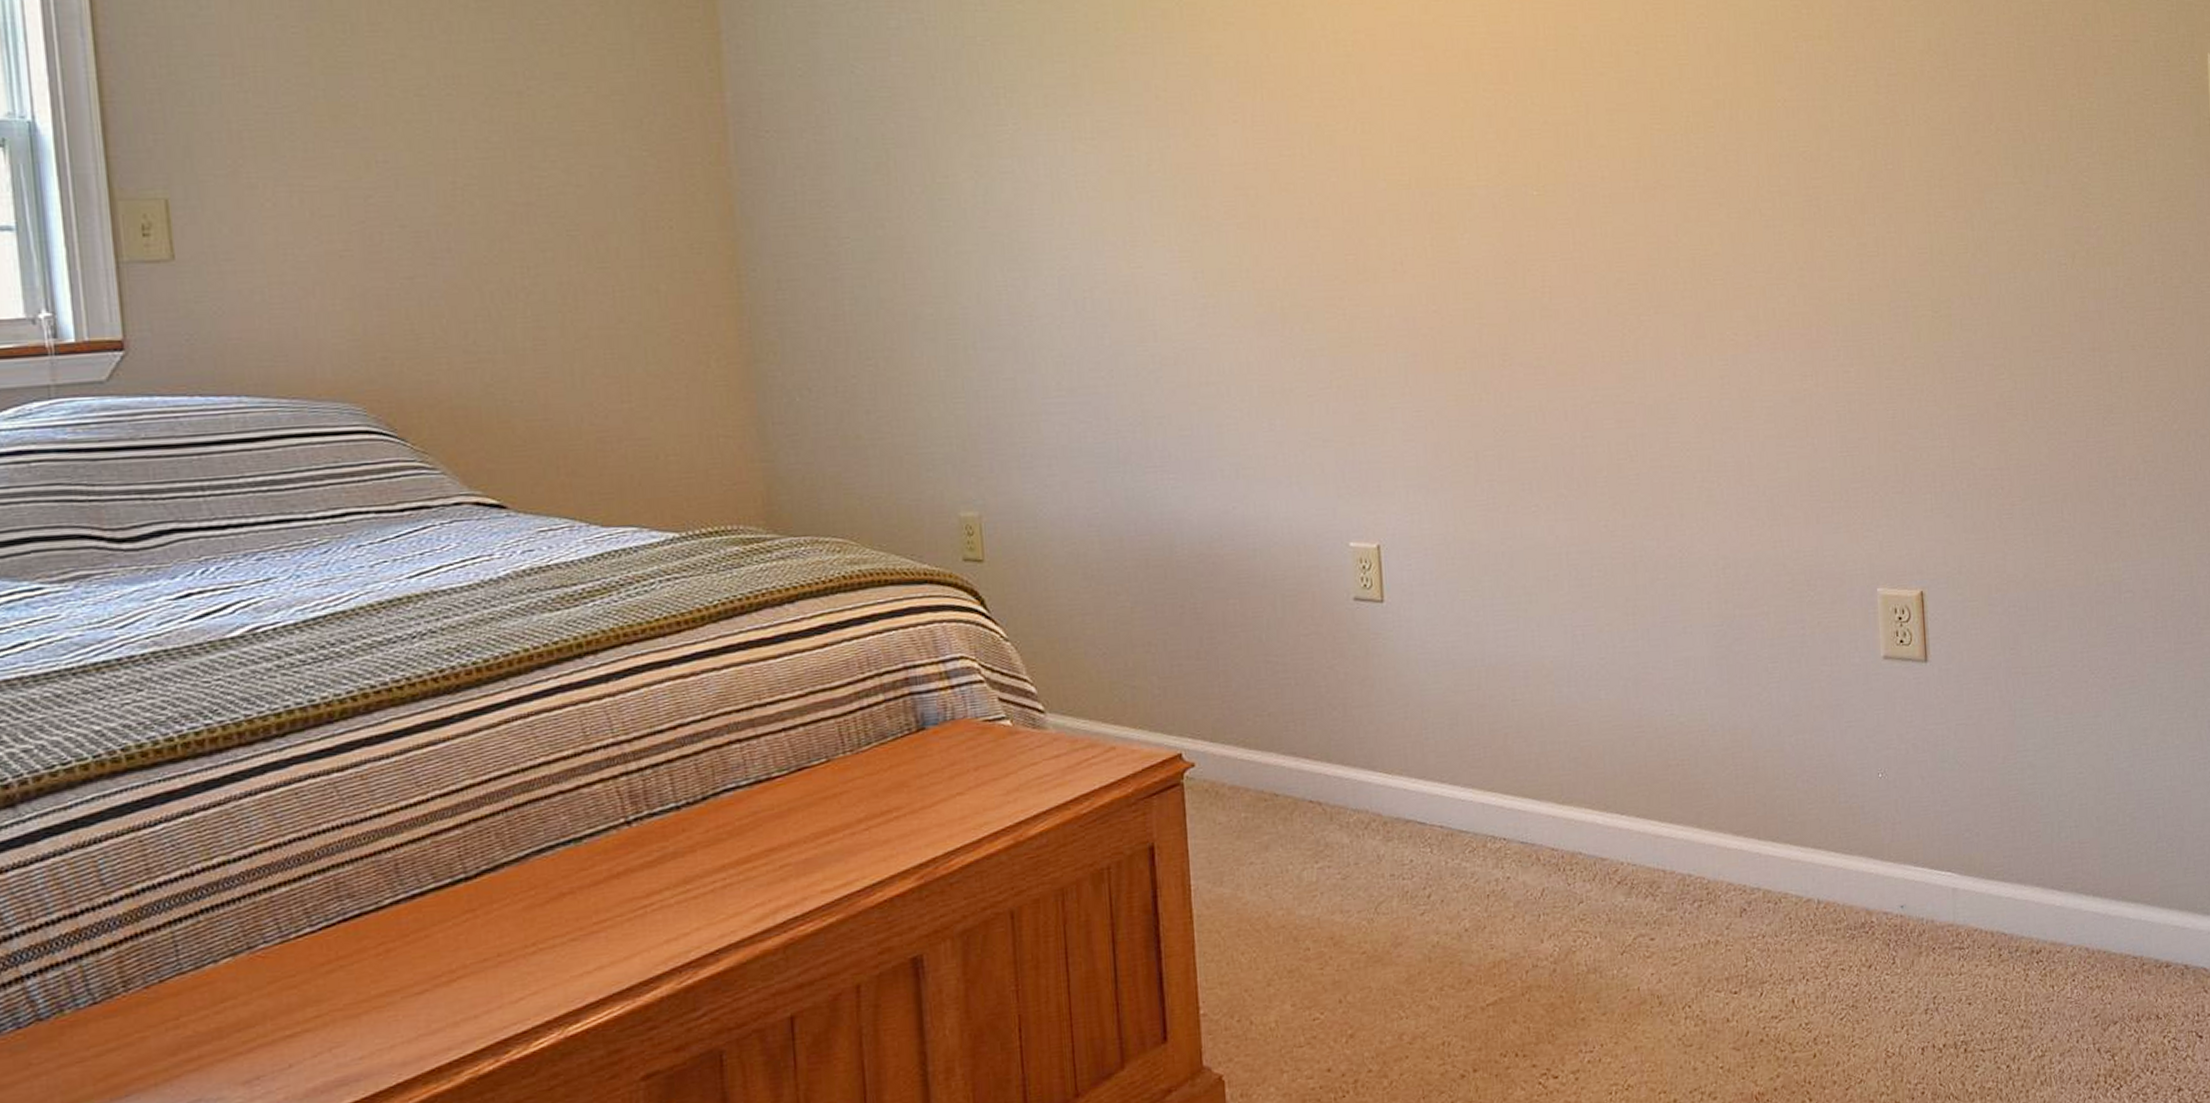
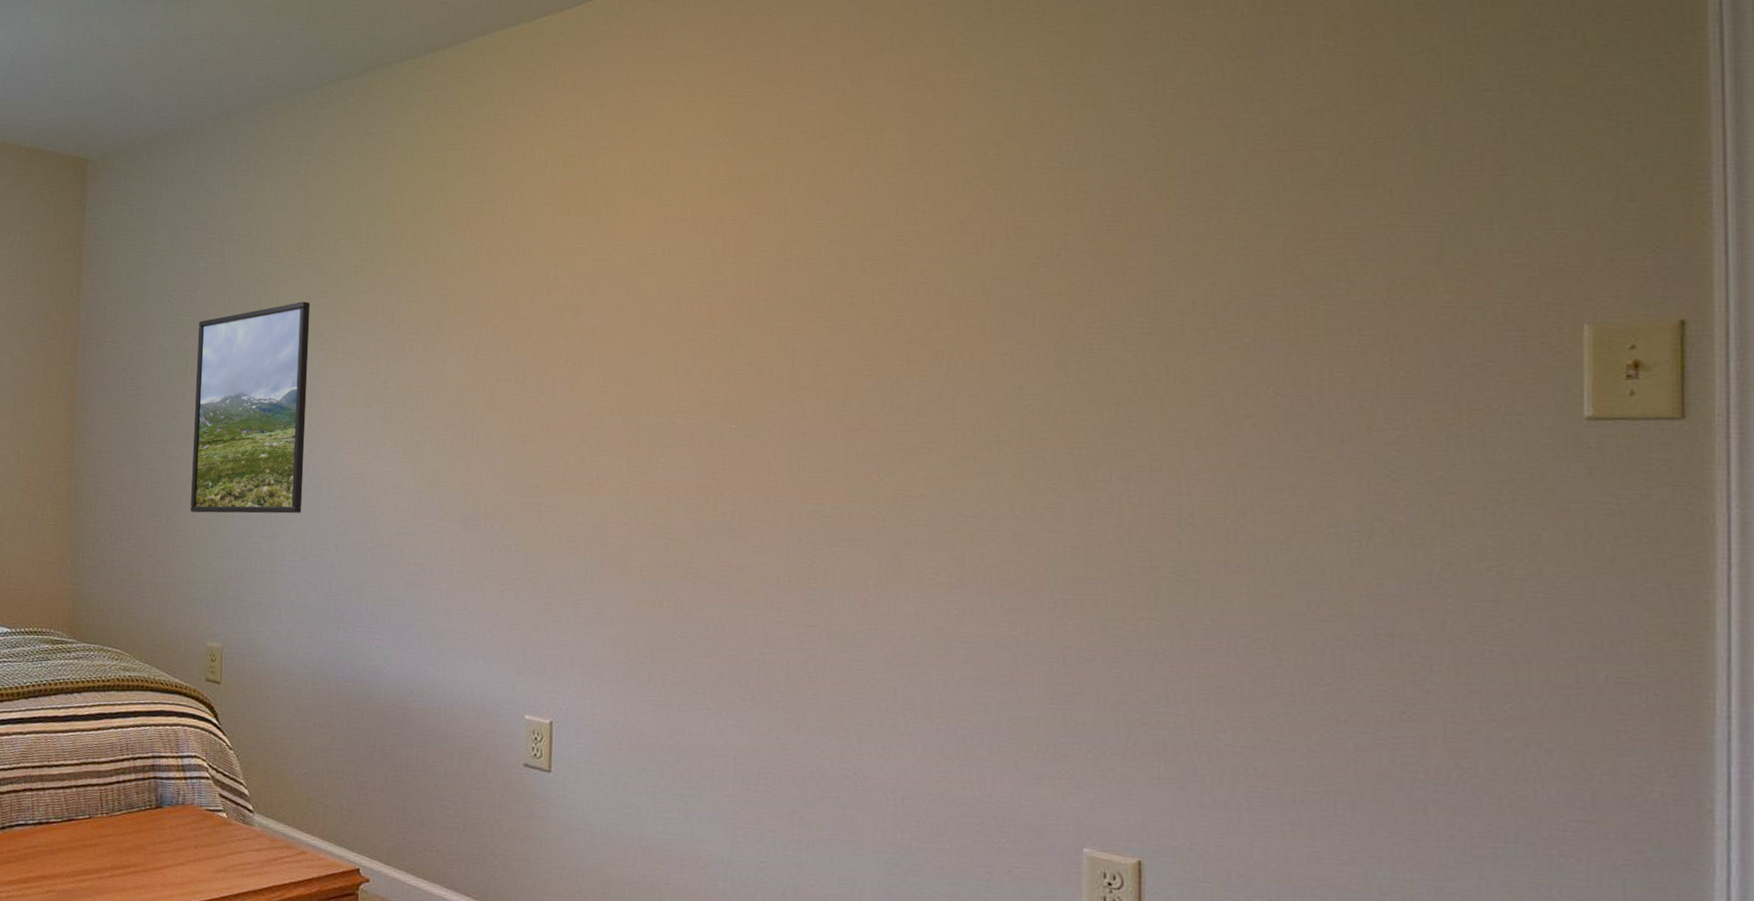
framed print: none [897,68,1063,349] -> present [190,302,311,514]

